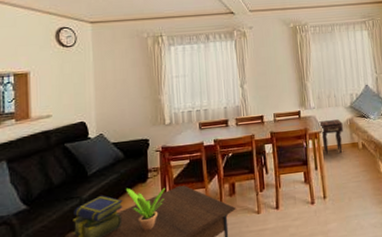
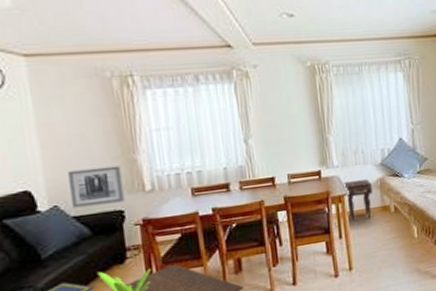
wall art: none [112,104,150,136] -> present [68,165,125,208]

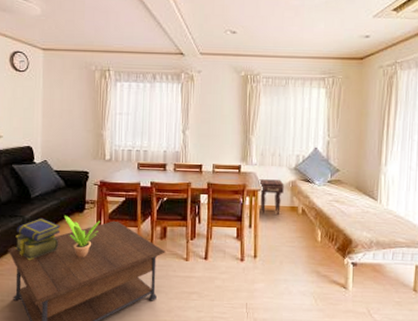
wall art: present [68,165,125,208] -> none [56,136,91,166]

